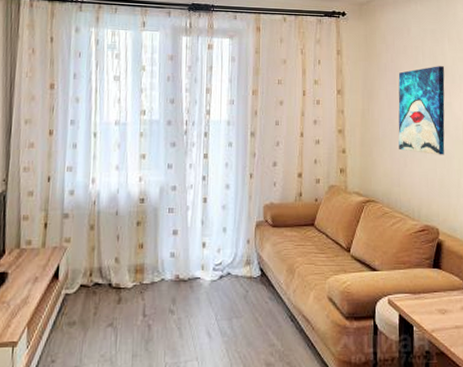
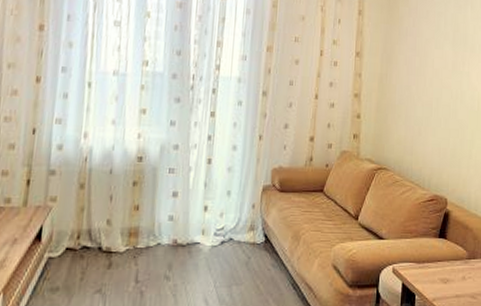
wall art: present [398,66,445,155] -> none [414,33,466,125]

